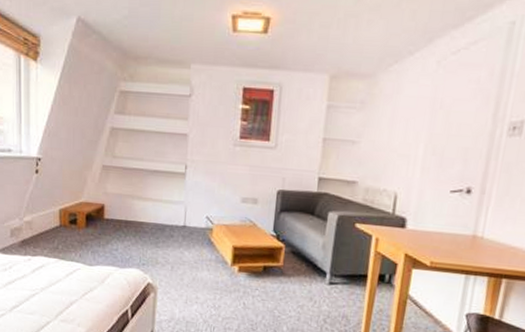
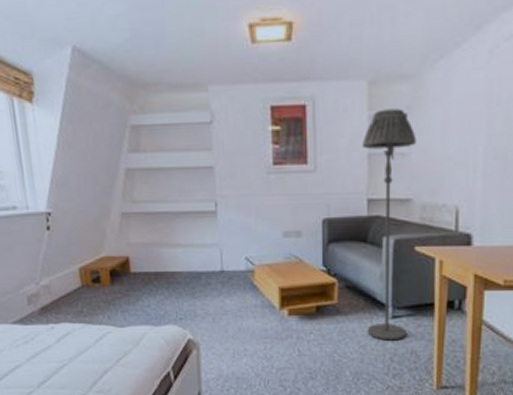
floor lamp: none [306,101,367,305] -> present [363,108,416,341]

